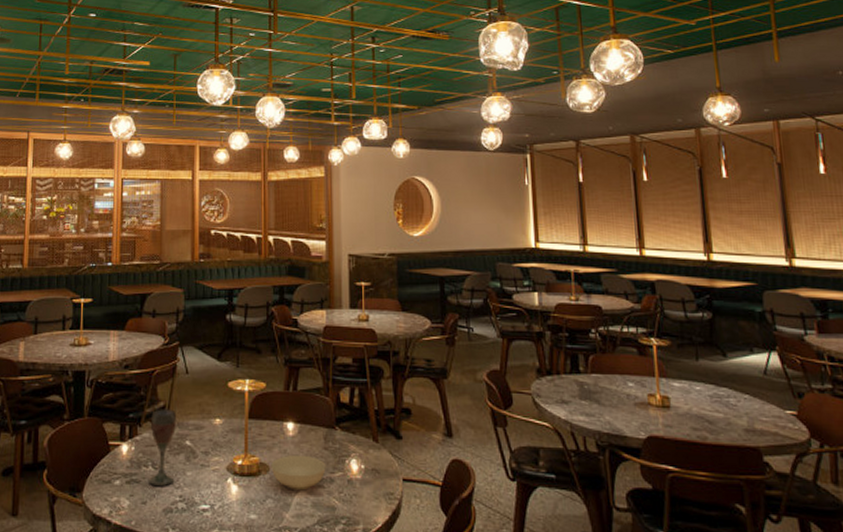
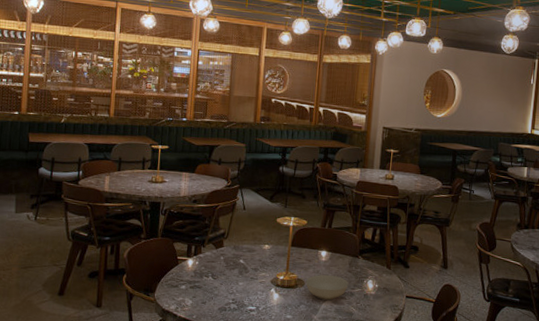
cup: present [149,409,177,486] -> none [208,235,234,292]

